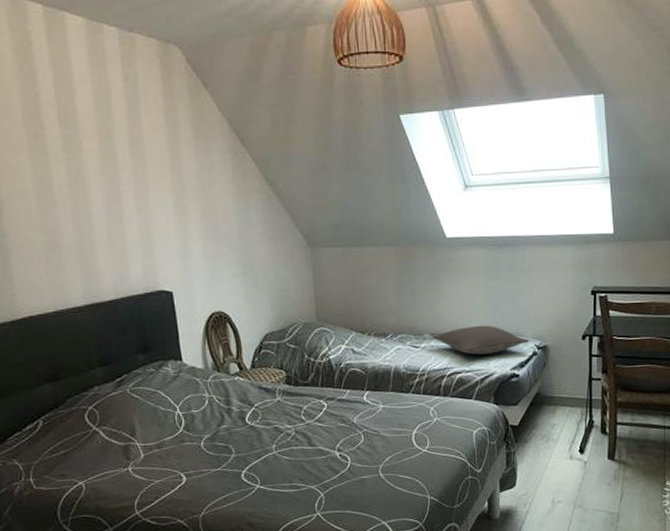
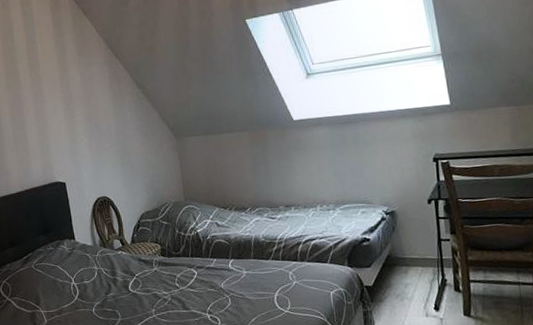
pillow: present [432,325,529,355] -> none [286,195,377,223]

